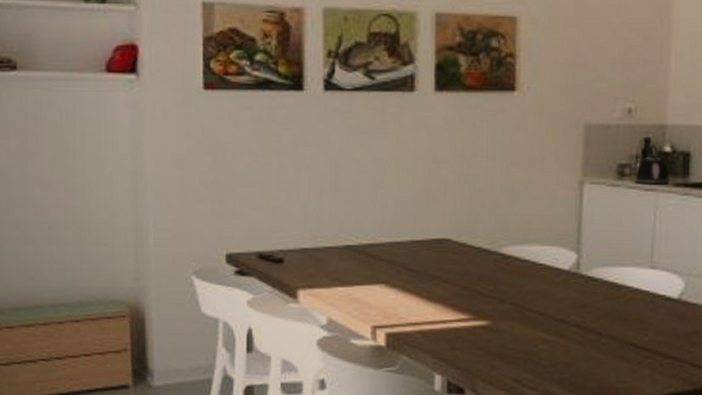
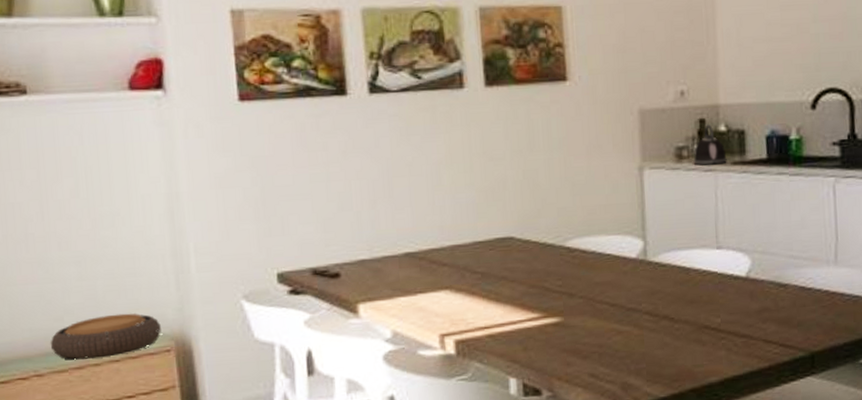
woven basket: none [21,278,118,317] -> present [50,312,161,360]

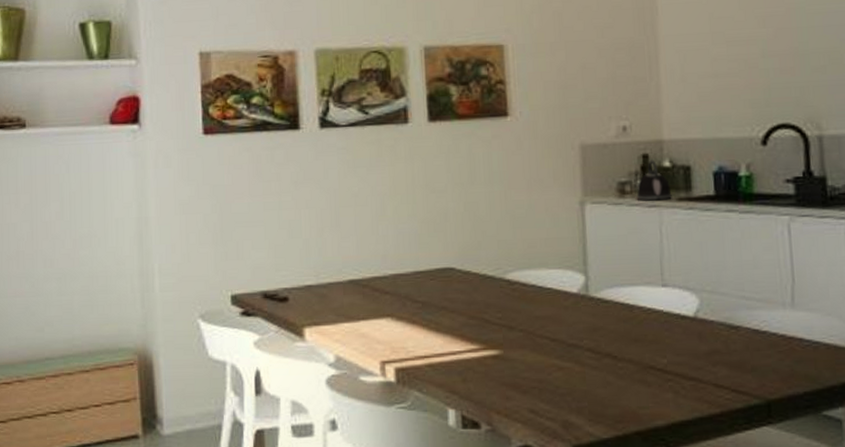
woven basket: present [50,312,161,360] -> none [31,327,126,368]

